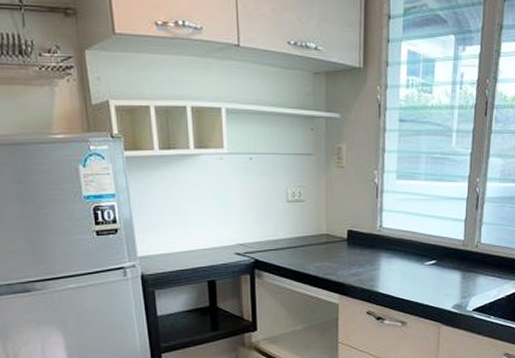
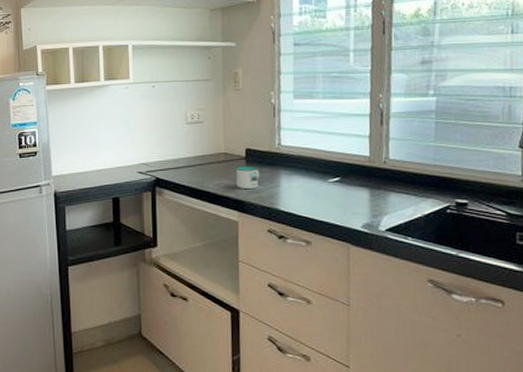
mug: none [338,248,361,272] -> present [236,166,260,190]

